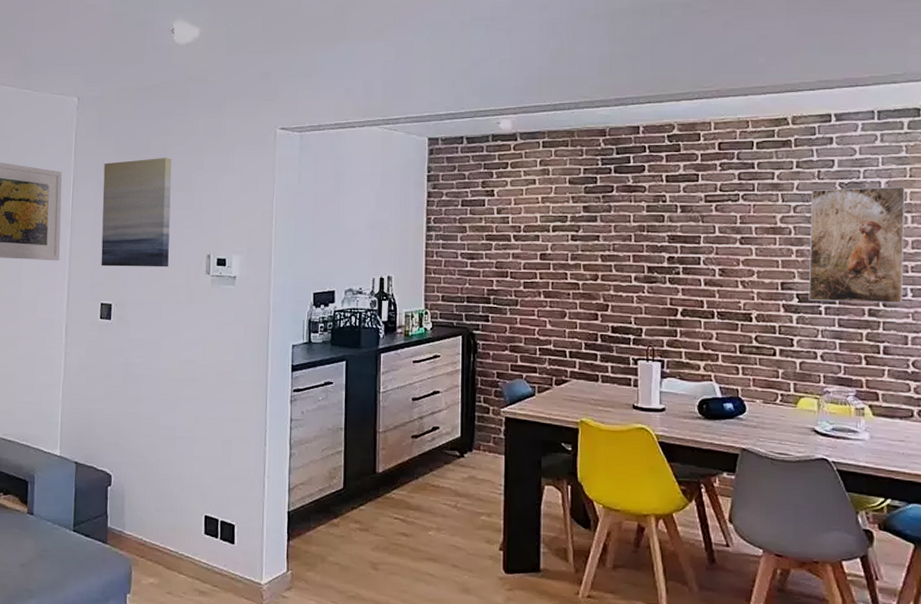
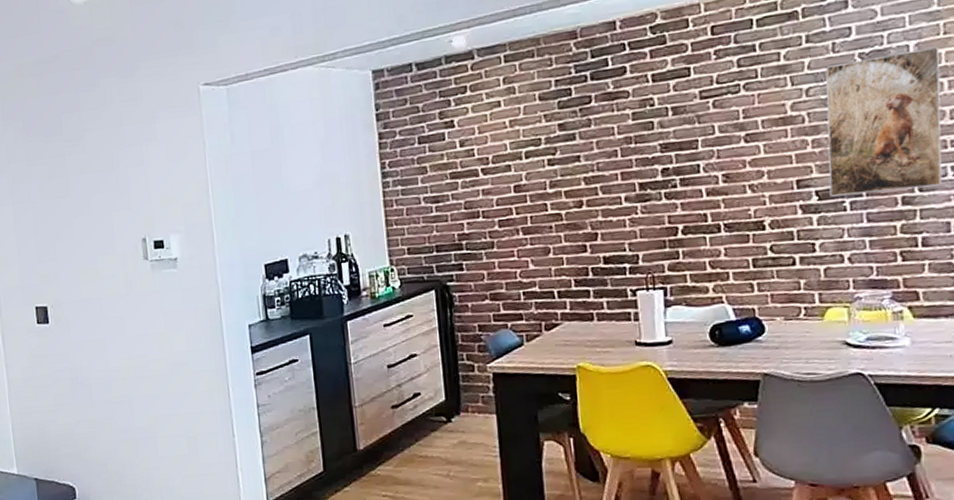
wall art: present [101,158,172,267] -> none [15,136,102,267]

